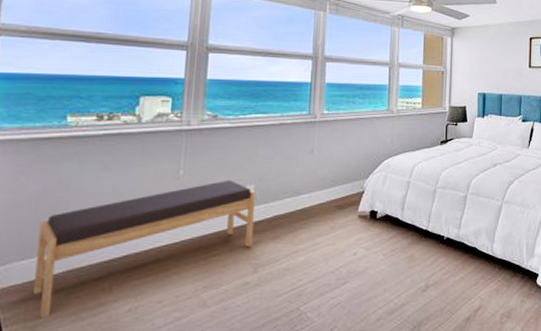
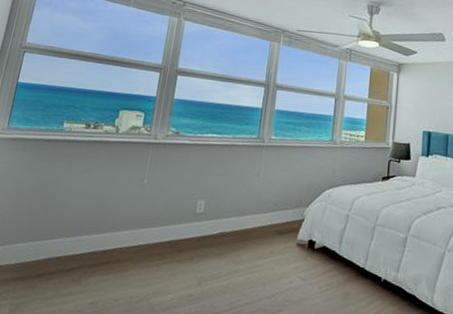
bench: present [32,180,256,319] -> none [21,193,205,298]

